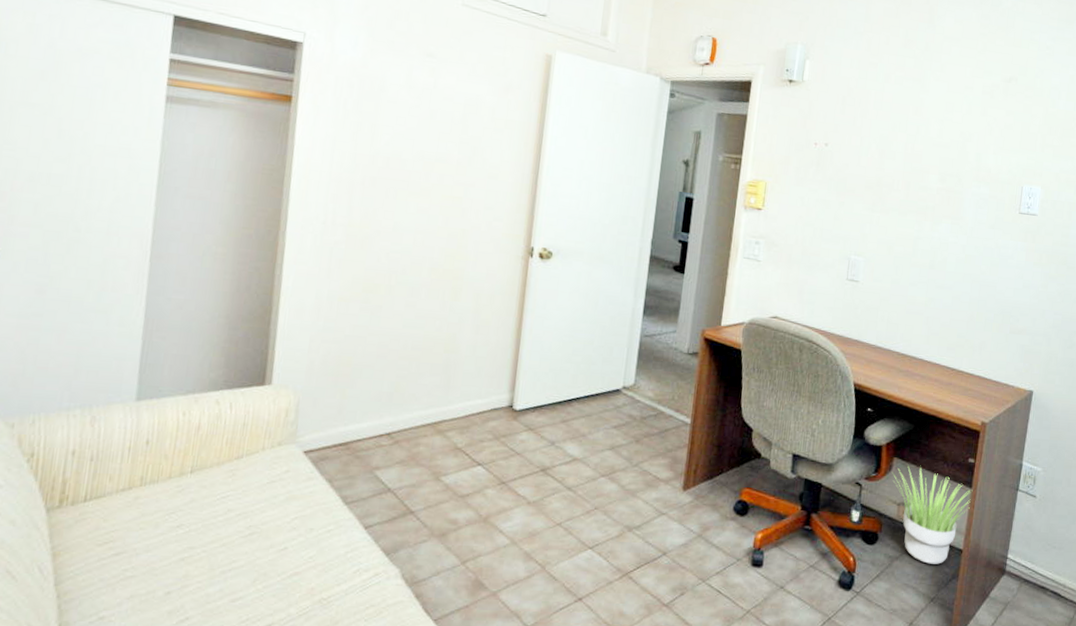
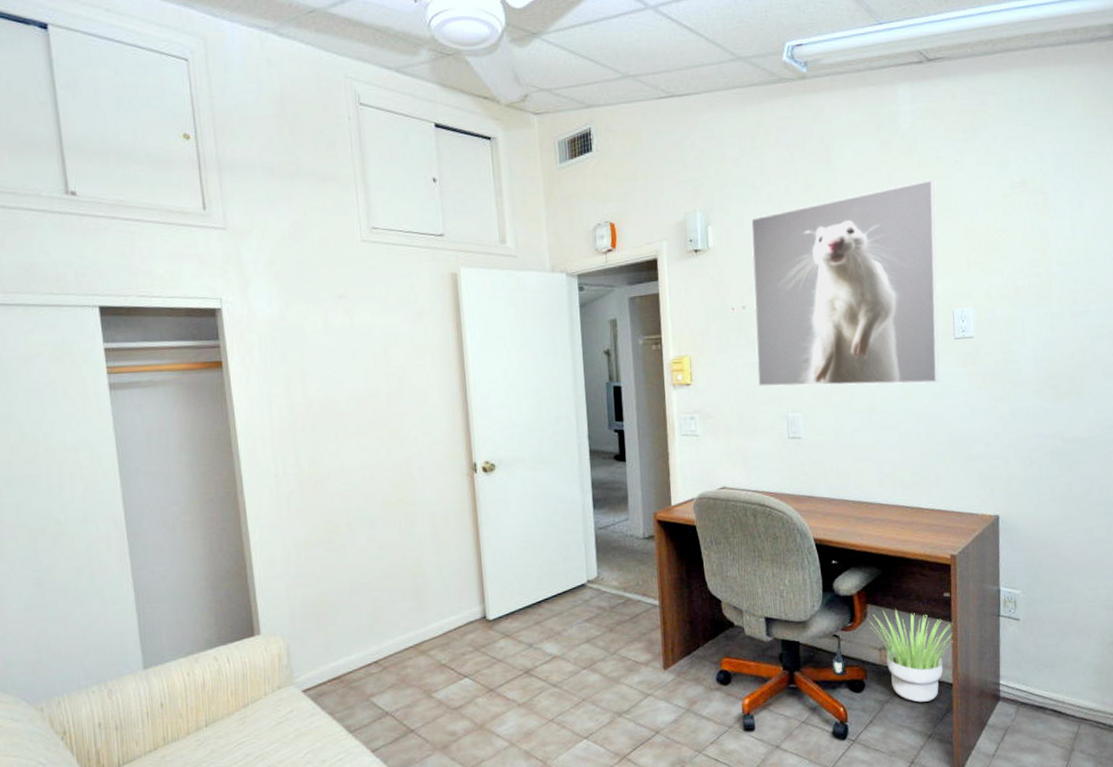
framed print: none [827,58,1026,253] -> present [751,179,940,387]

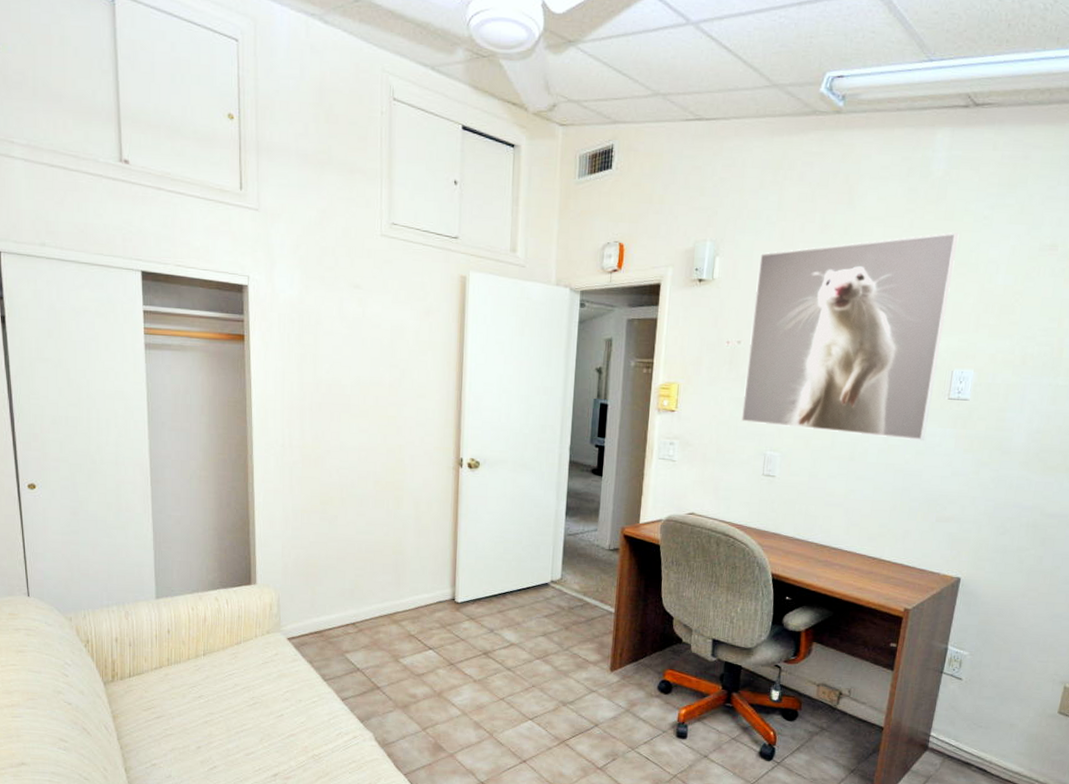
potted plant: present [868,610,953,702] -> none [811,651,894,740]

